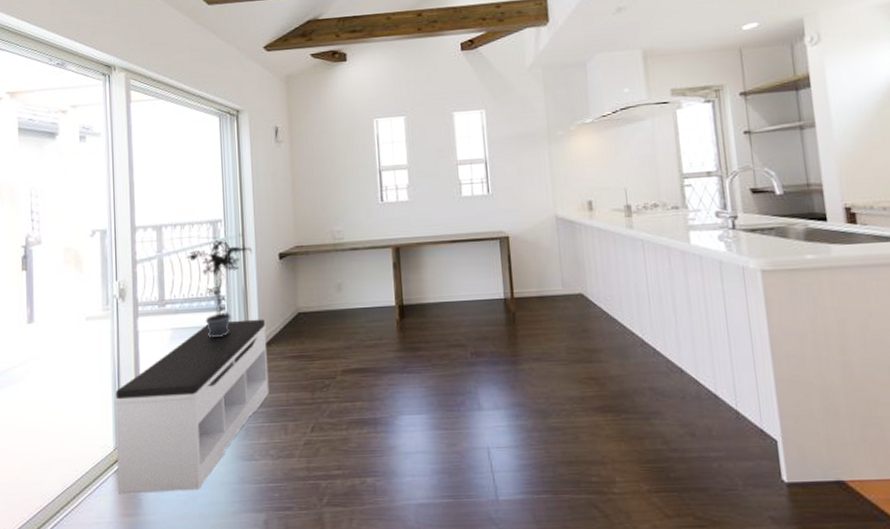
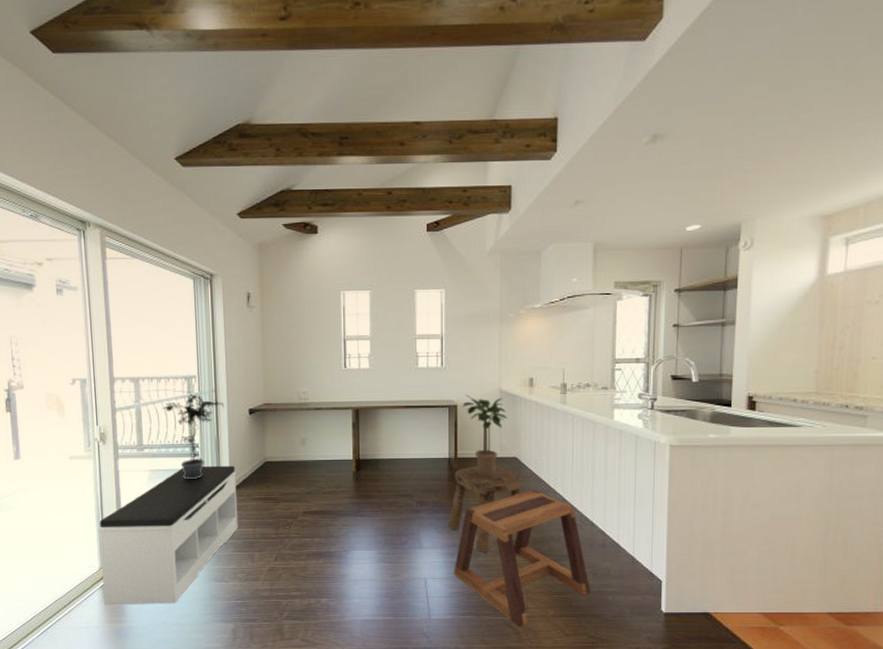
stool: none [509,305,593,412] -> present [448,466,522,552]
potted plant: none [514,223,567,319] -> present [462,394,507,477]
stool: none [521,332,691,507] -> present [454,490,591,627]

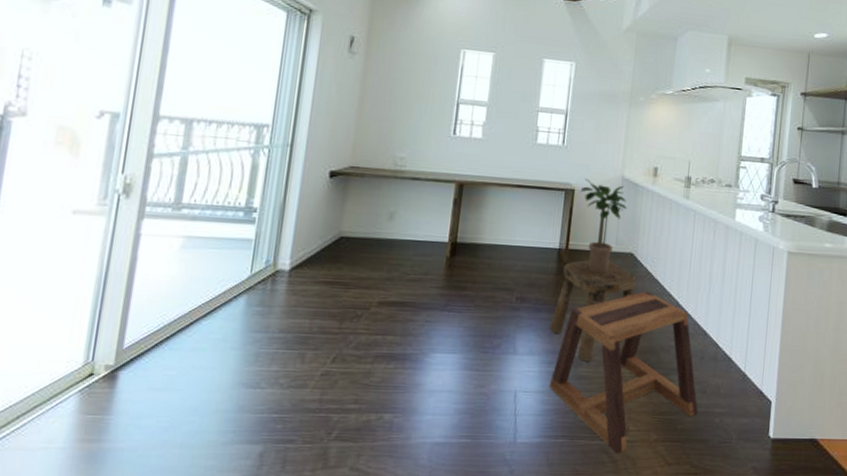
bench: present [98,465,238,605] -> none [80,236,301,418]
potted plant: present [162,392,224,480] -> none [217,143,299,253]

